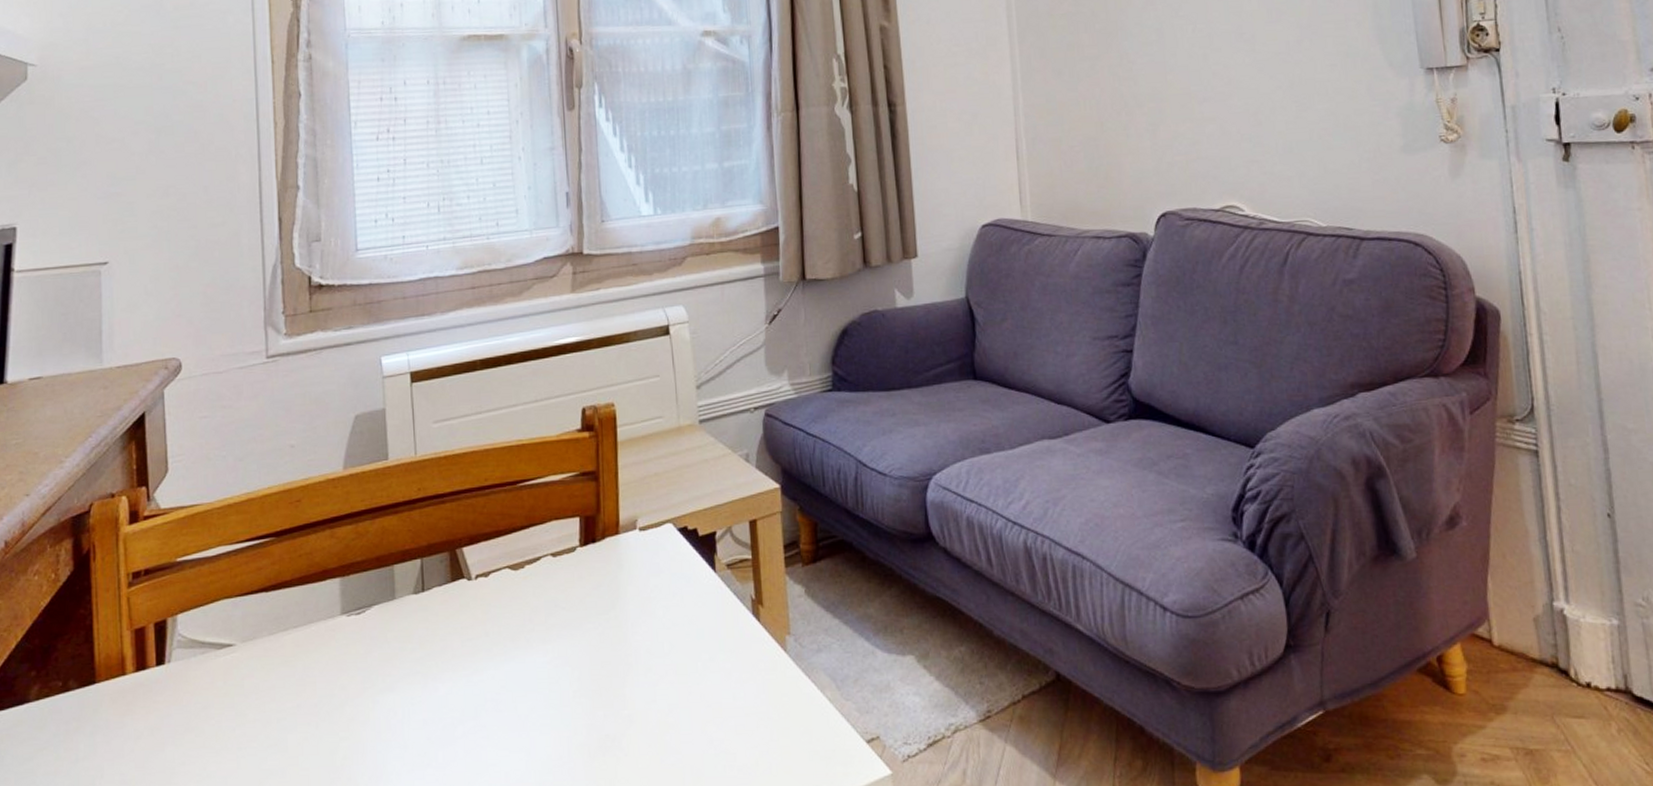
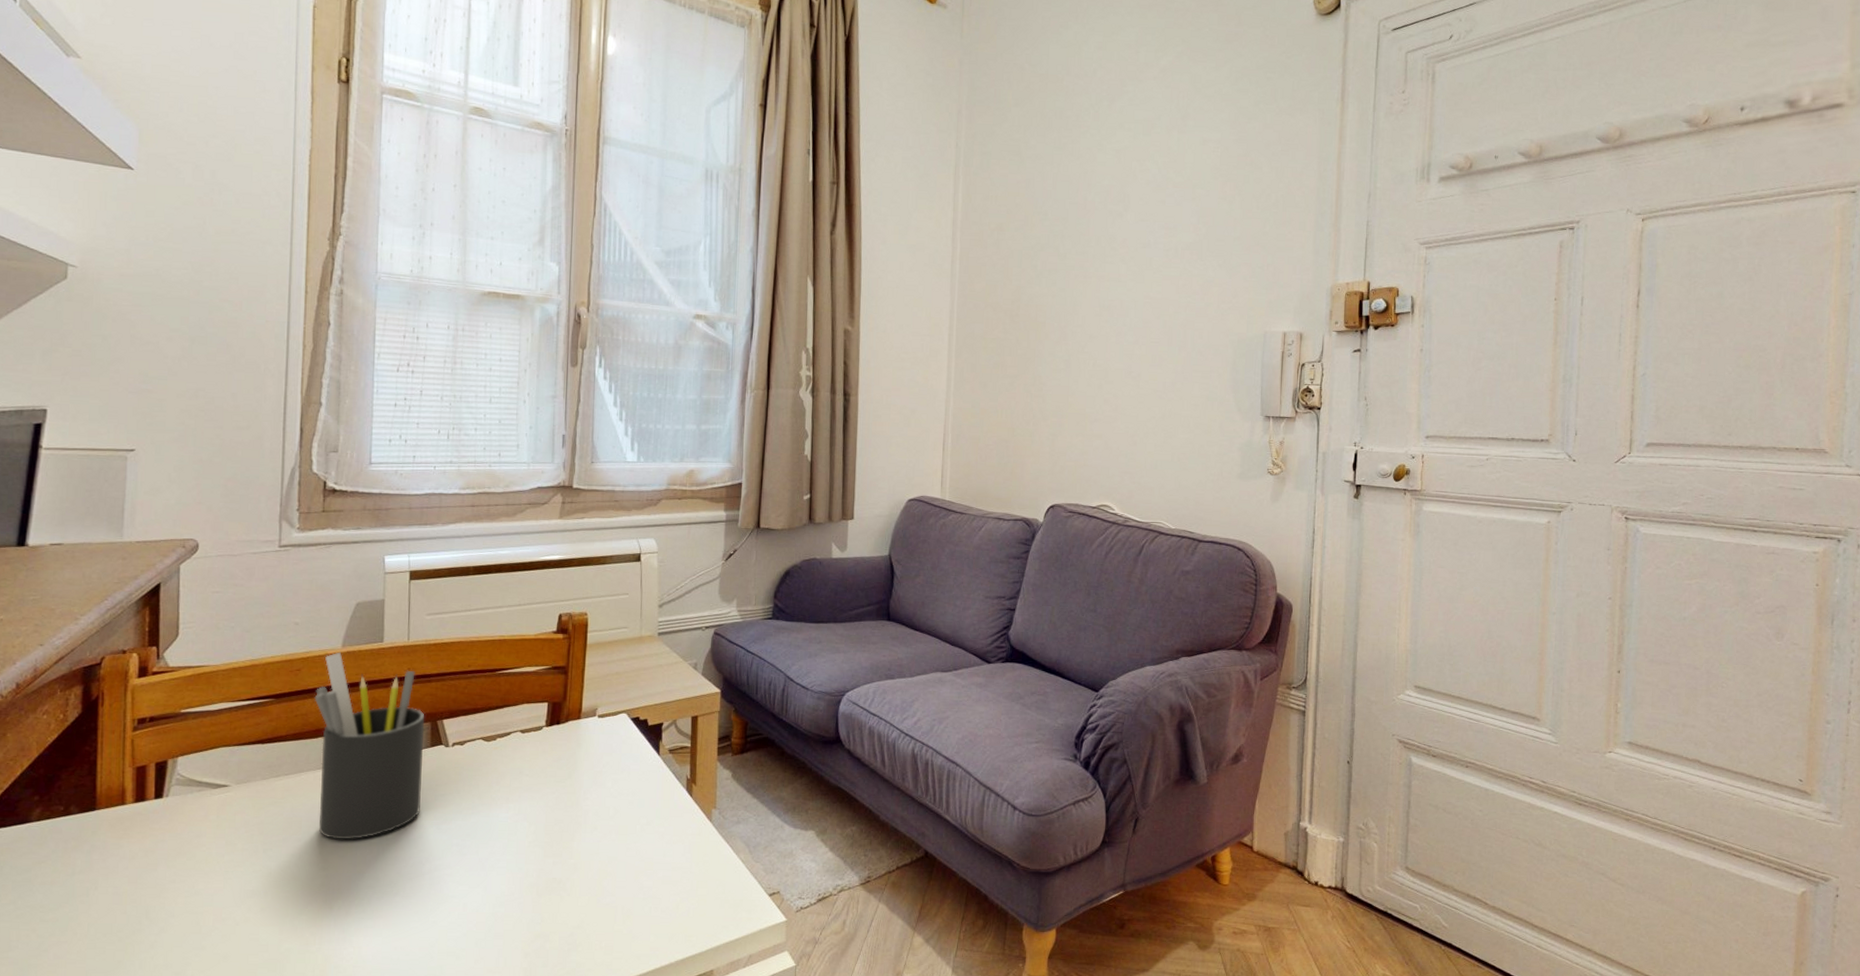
pen holder: none [318,475,446,702] -> present [314,652,425,840]

